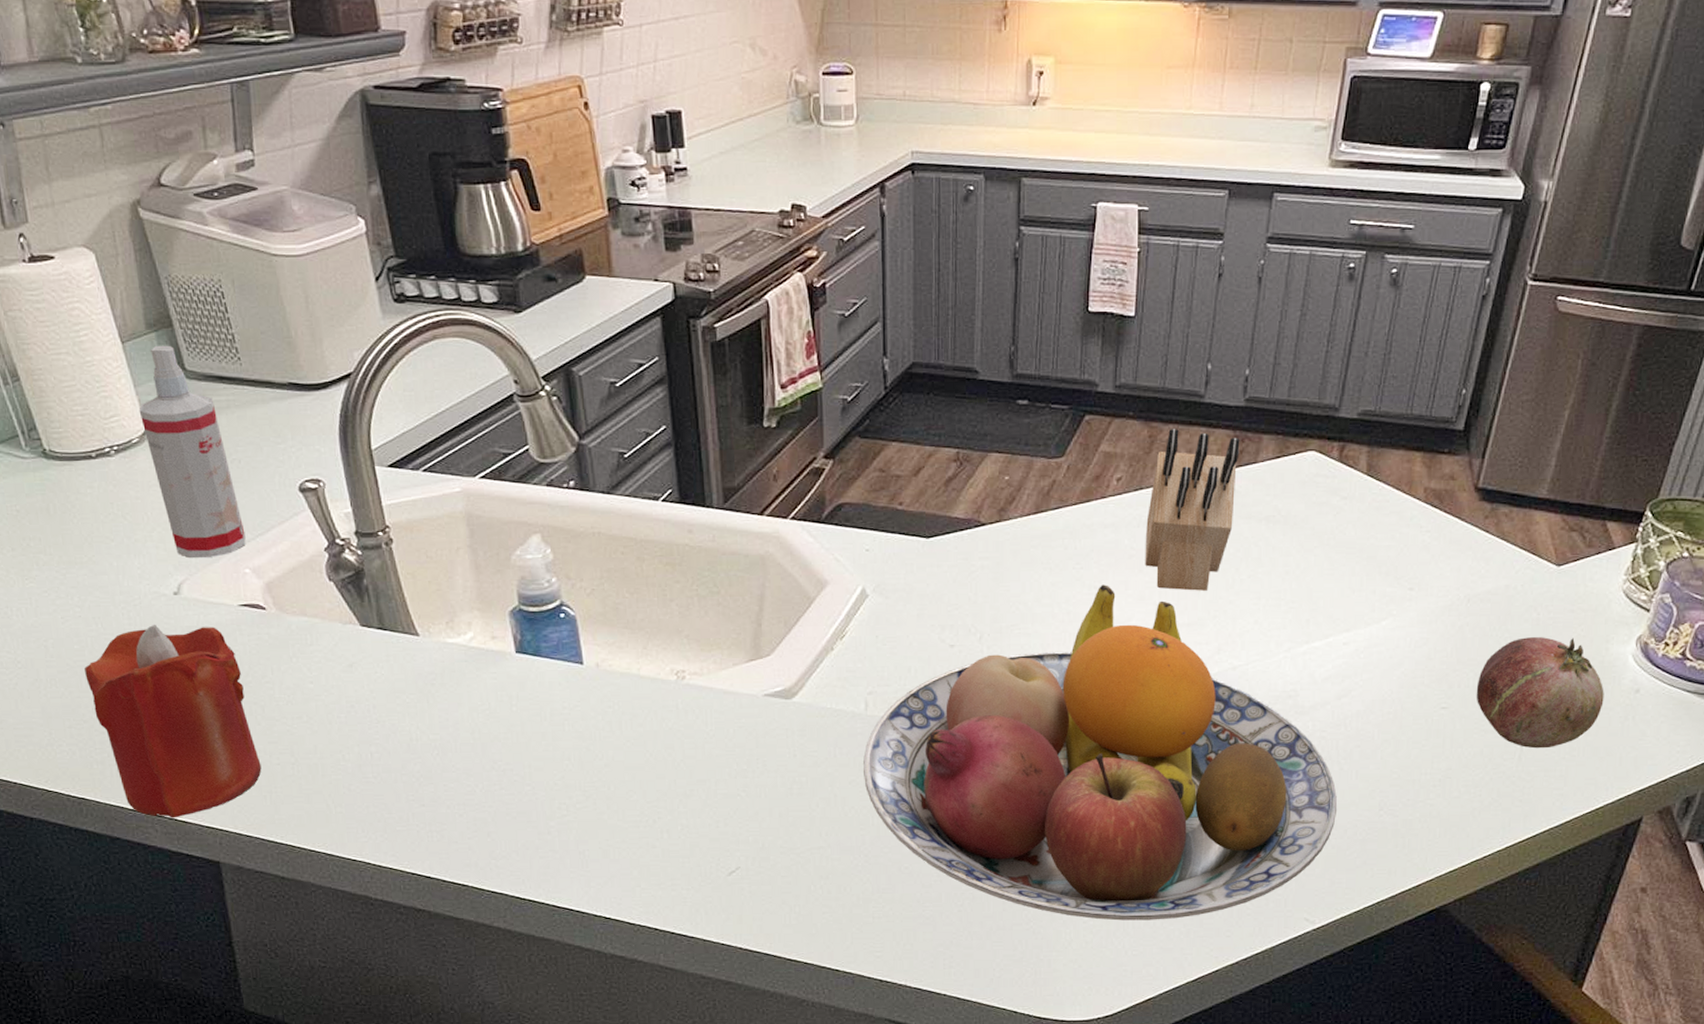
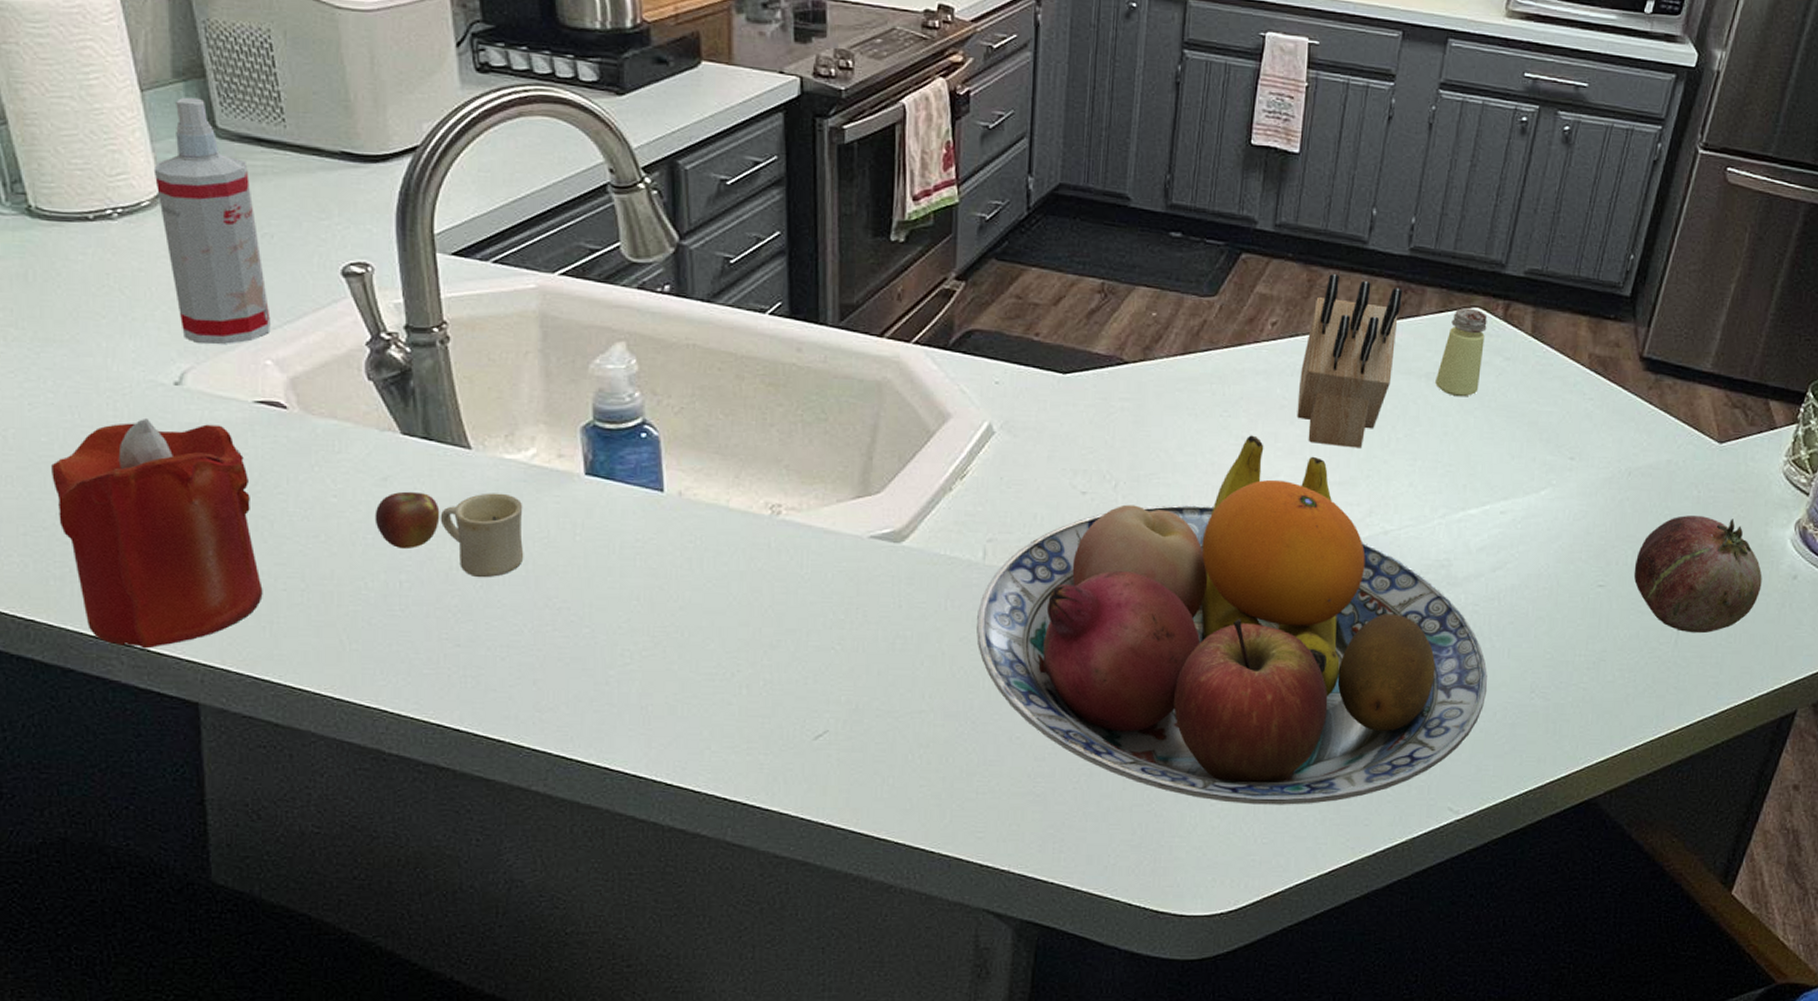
mug: none [345,673,471,746] -> present [374,491,524,577]
saltshaker: none [1275,452,1323,537] -> present [1435,308,1488,397]

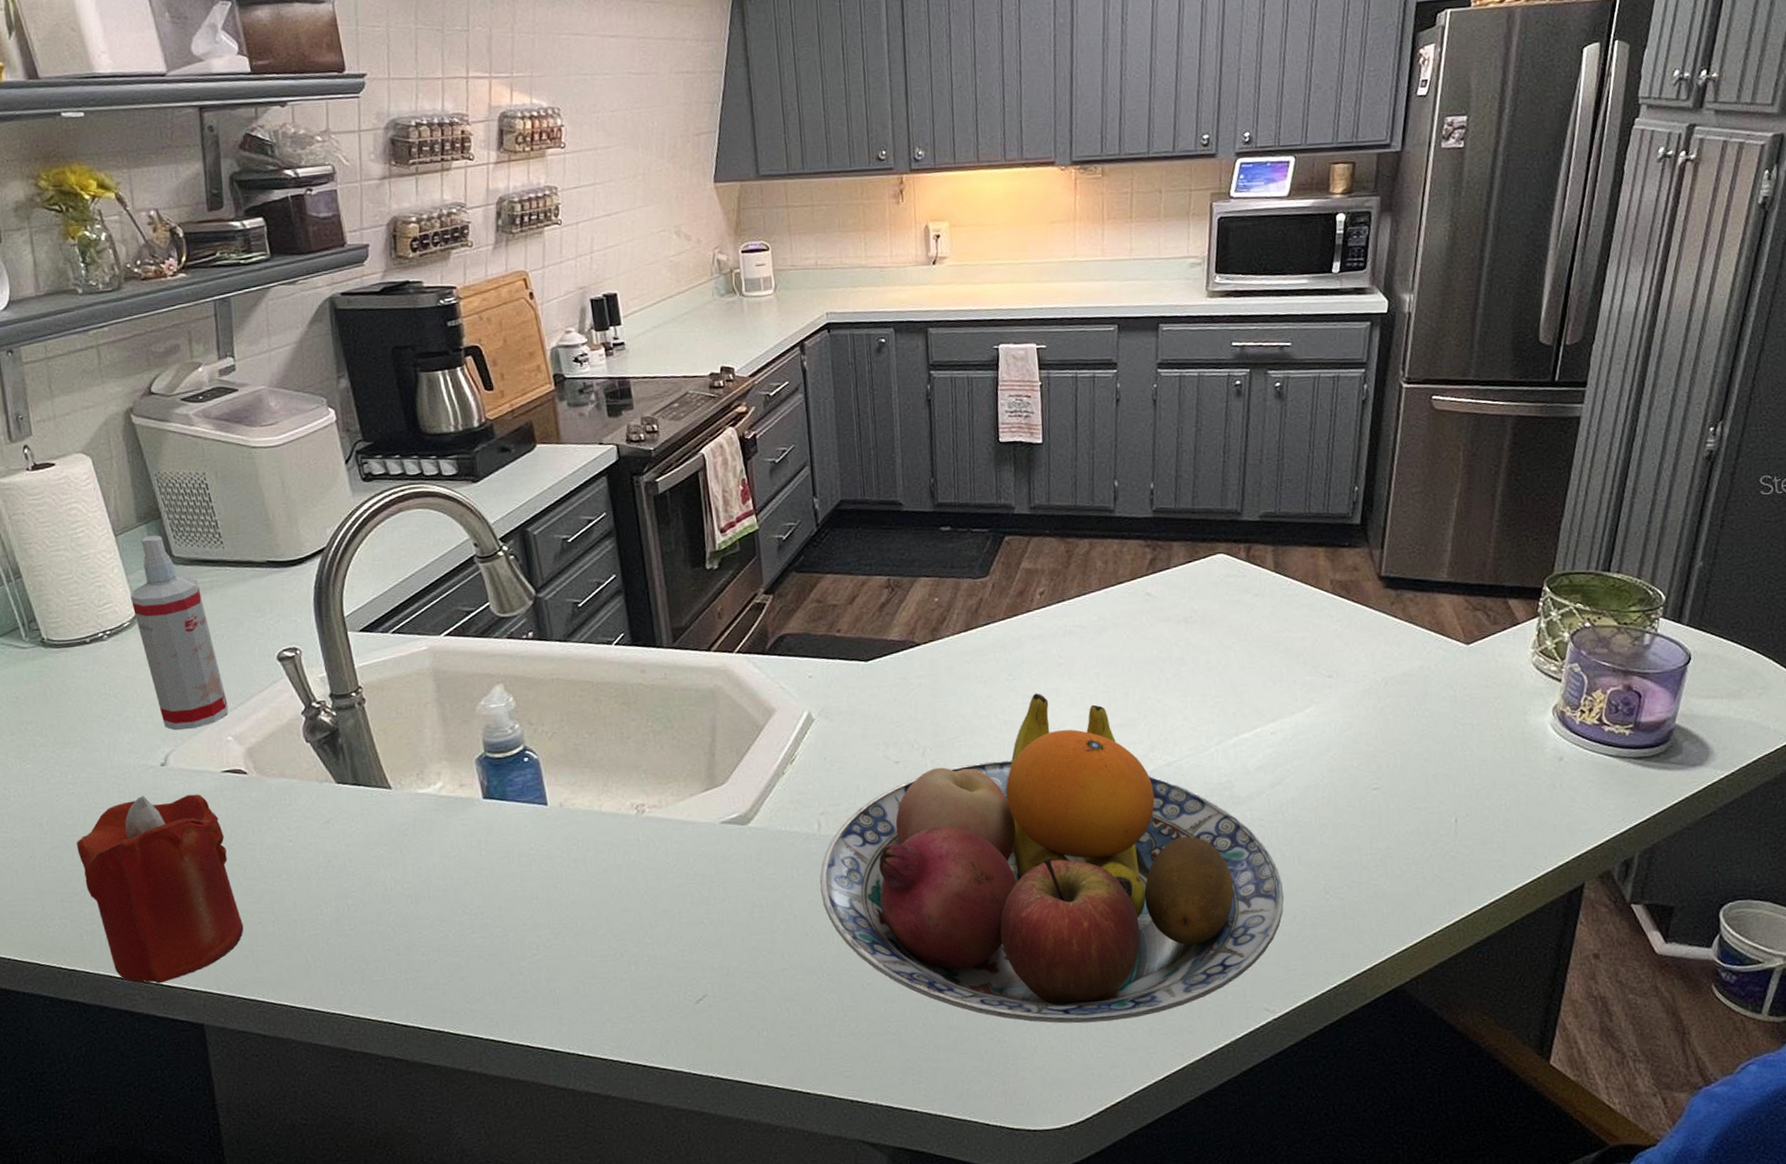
mug: present [374,491,524,577] -> none [322,822,443,895]
knife block: present [1297,274,1403,448] -> none [1071,543,1154,694]
saltshaker: present [1435,308,1488,397] -> none [1193,555,1234,635]
fruit: present [1633,515,1762,634] -> none [1404,712,1530,822]

